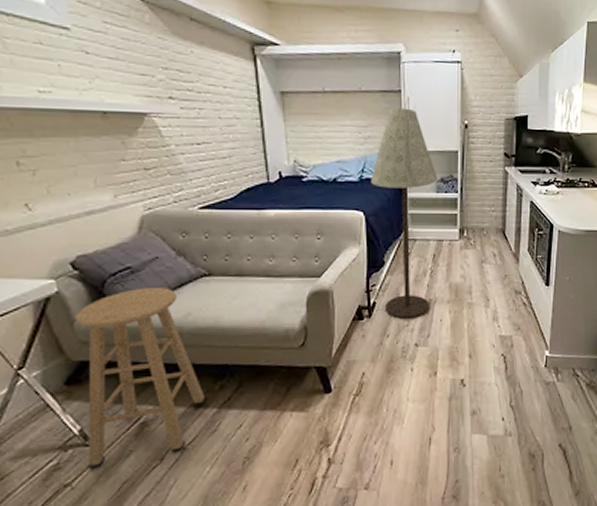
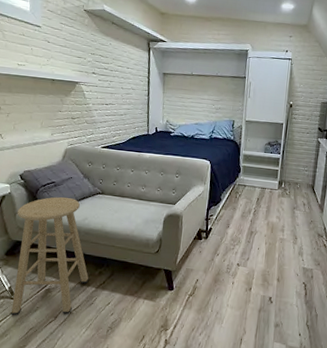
floor lamp: present [371,107,438,320] -> none [217,89,267,245]

